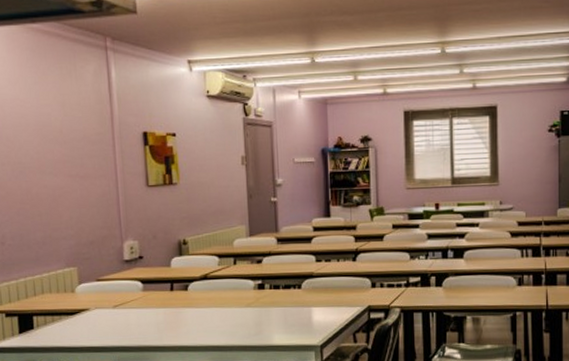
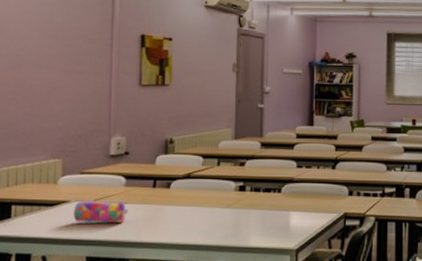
pencil case: none [93,306,148,329] -> present [72,200,128,224]

